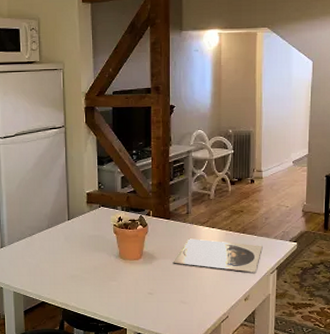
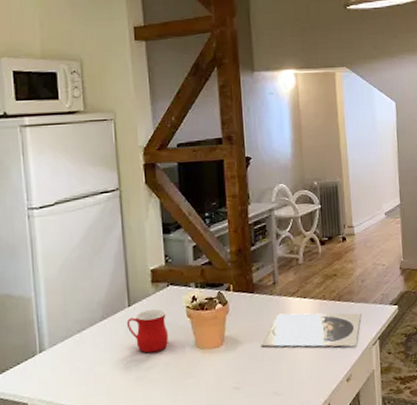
mug: none [66,225,98,258] -> present [126,309,168,353]

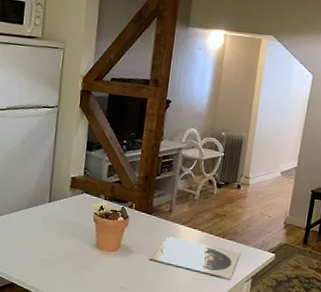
mug: present [126,309,168,353] -> none [45,208,78,244]

